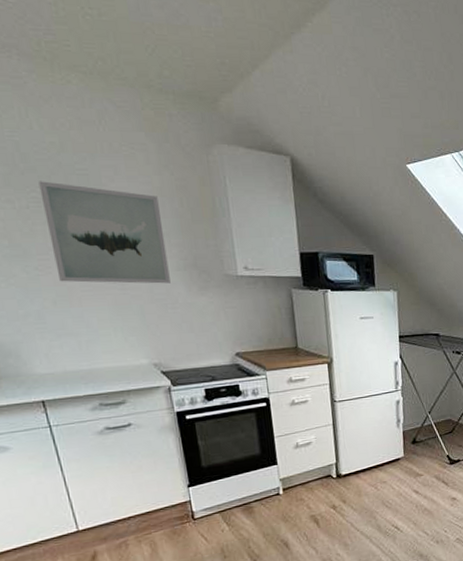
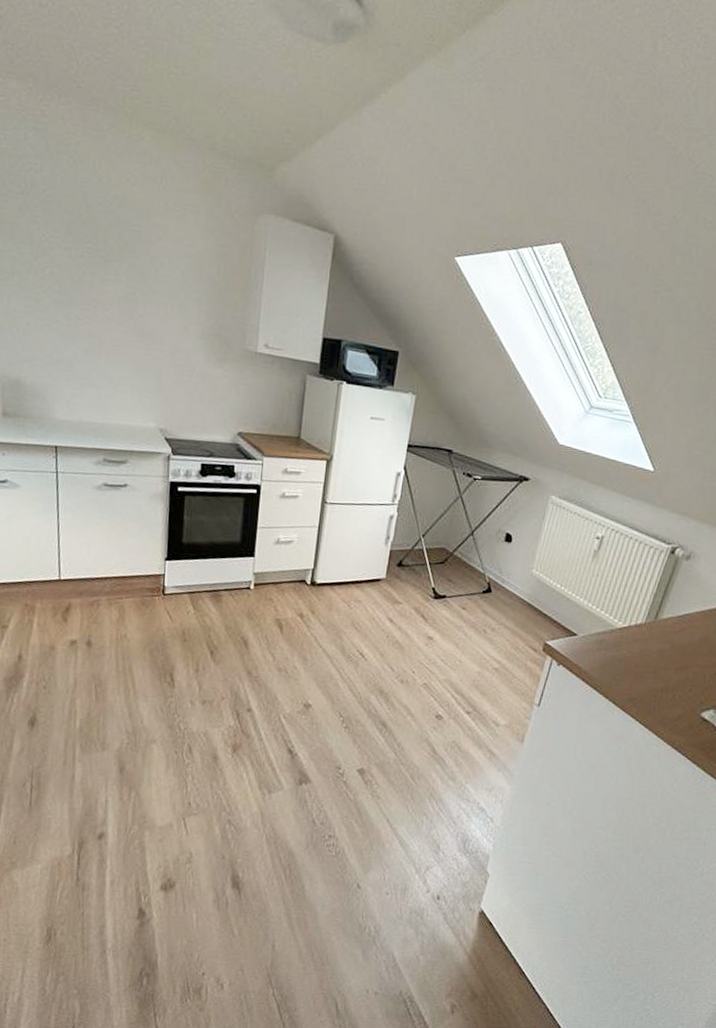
wall art: present [38,181,171,284] -> none [94,232,198,350]

